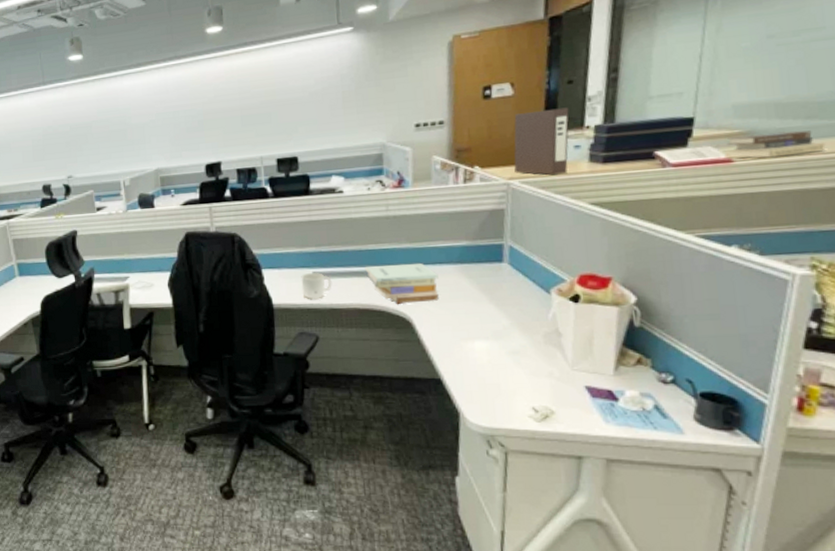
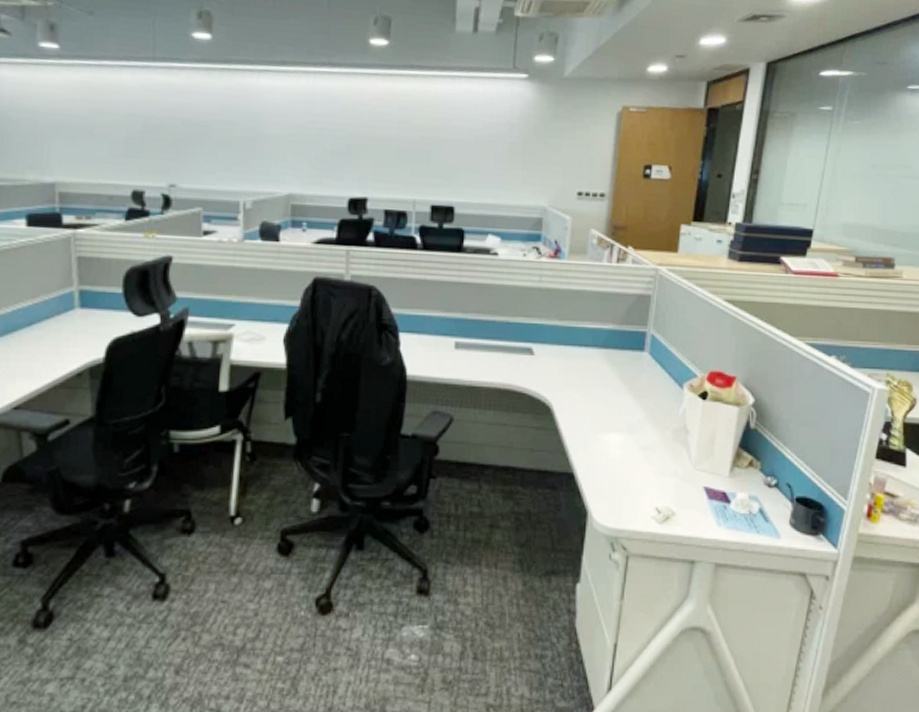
mug: present [301,273,332,300] -> none [441,343,475,374]
books: present [365,262,439,304] -> none [511,341,583,388]
binder: present [514,107,569,175] -> none [664,199,716,267]

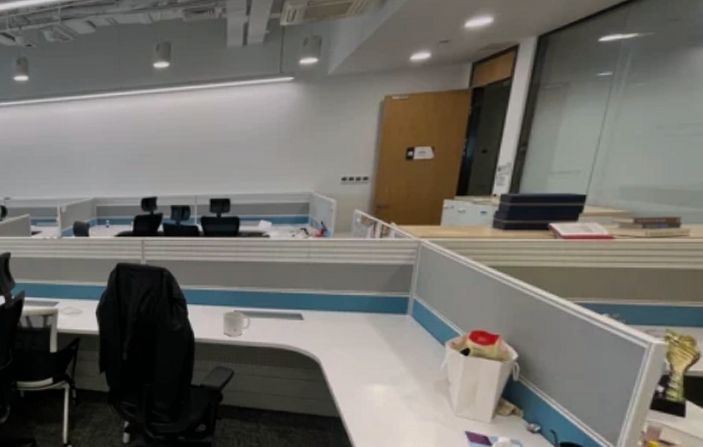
mug: none [441,343,475,374] -> present [222,311,251,337]

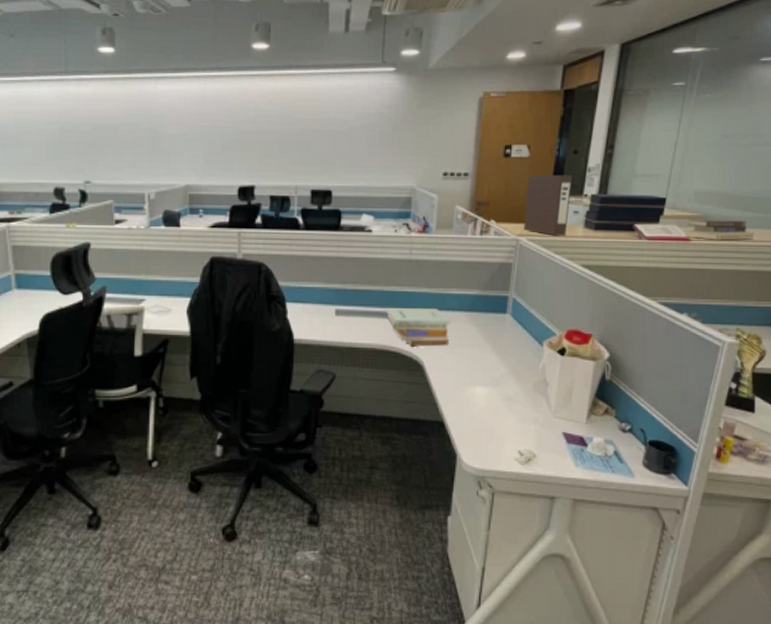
mug: present [222,311,251,337] -> none [324,310,353,338]
books: none [282,308,348,347] -> present [385,307,450,347]
binder: none [426,175,480,237] -> present [524,174,572,236]

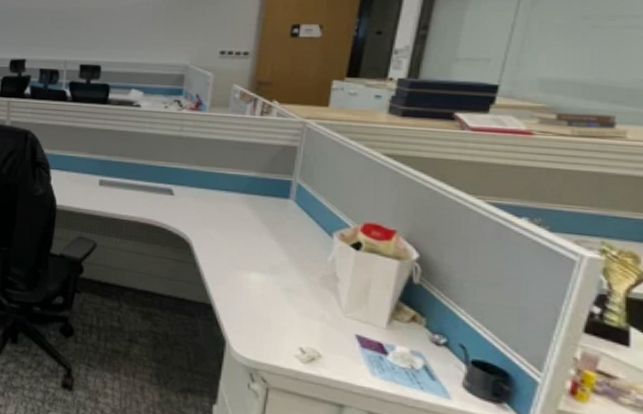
books: present [385,307,450,347] -> none [151,182,223,227]
binder: present [524,174,572,236] -> none [312,56,374,122]

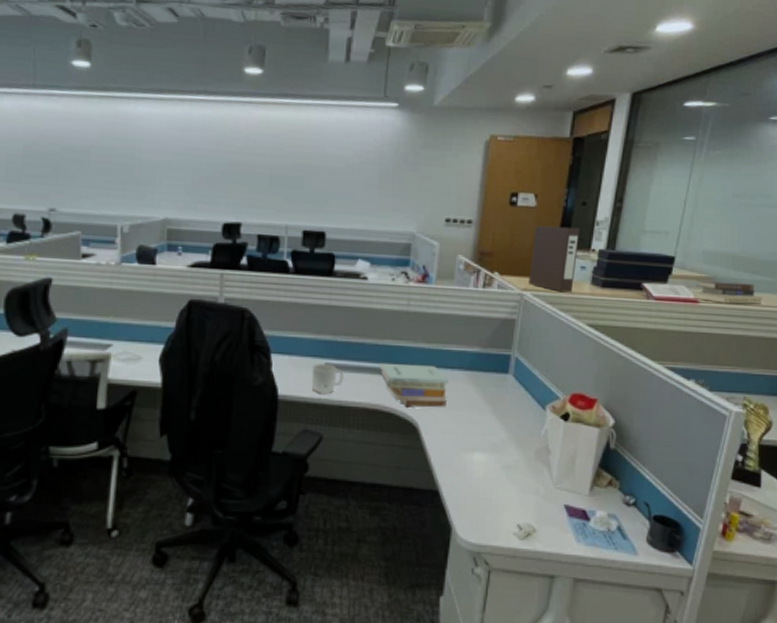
mug: none [86,180,117,207] -> present [311,364,344,394]
books: none [151,182,223,227] -> present [379,362,449,408]
binder: none [312,56,374,122] -> present [529,226,580,293]

